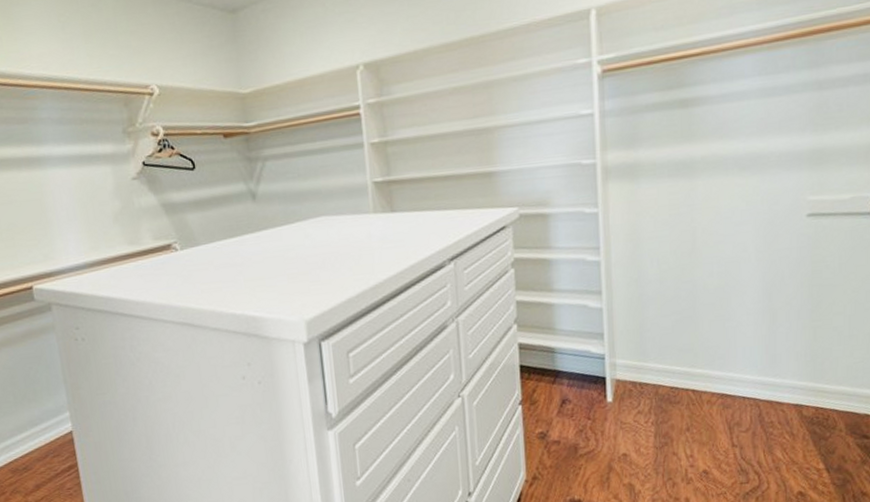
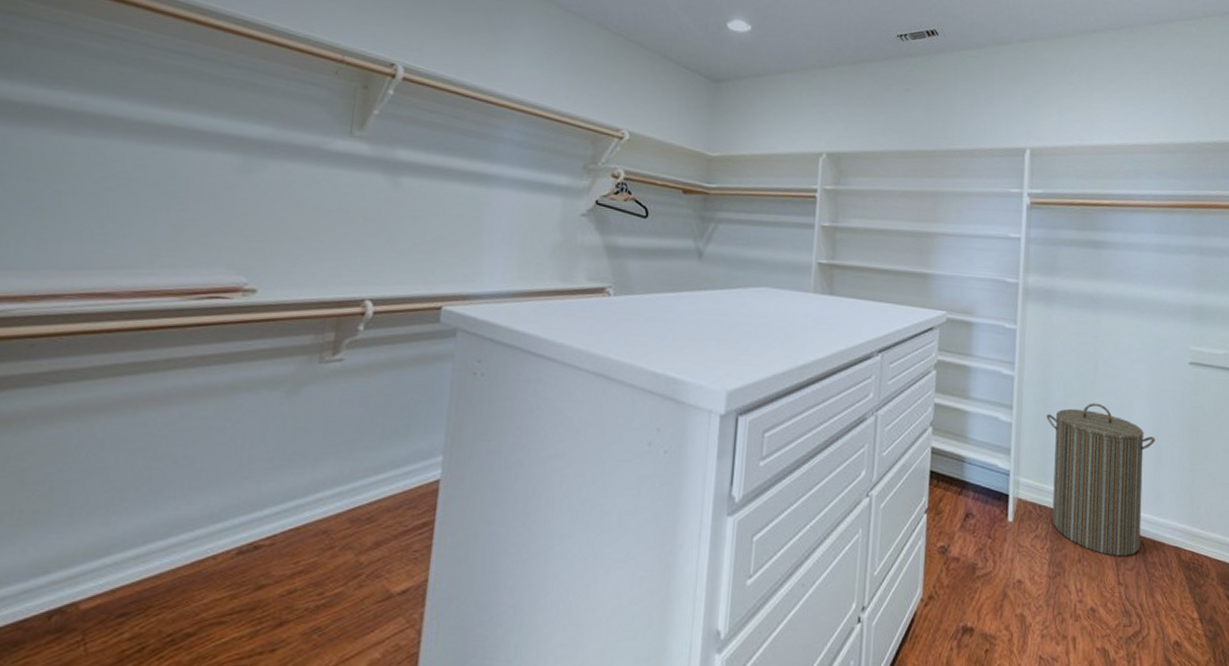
laundry hamper: none [641,274,768,421] -> present [1047,403,1155,556]

